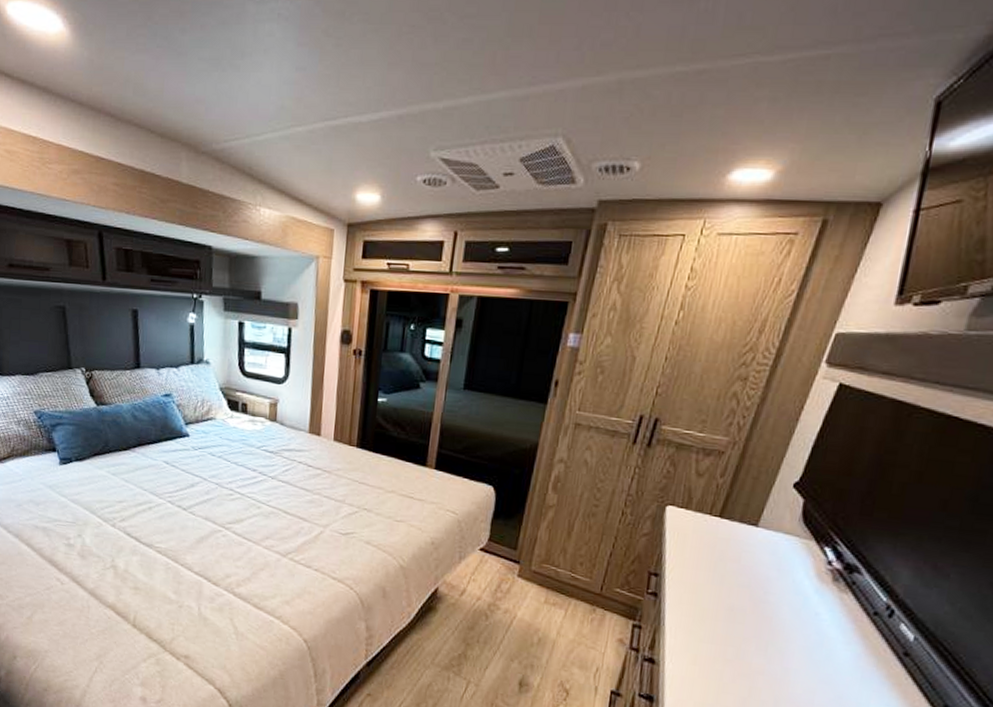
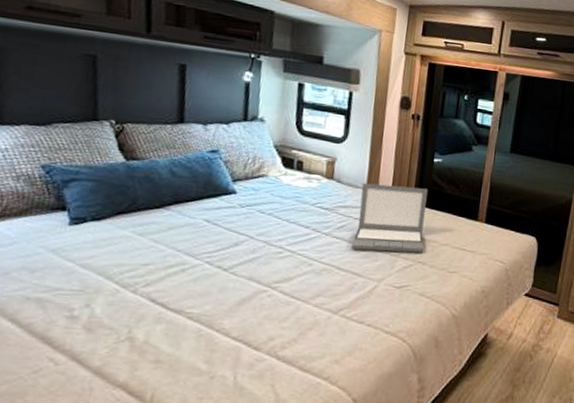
laptop: none [296,425,372,500] -> present [350,182,428,253]

